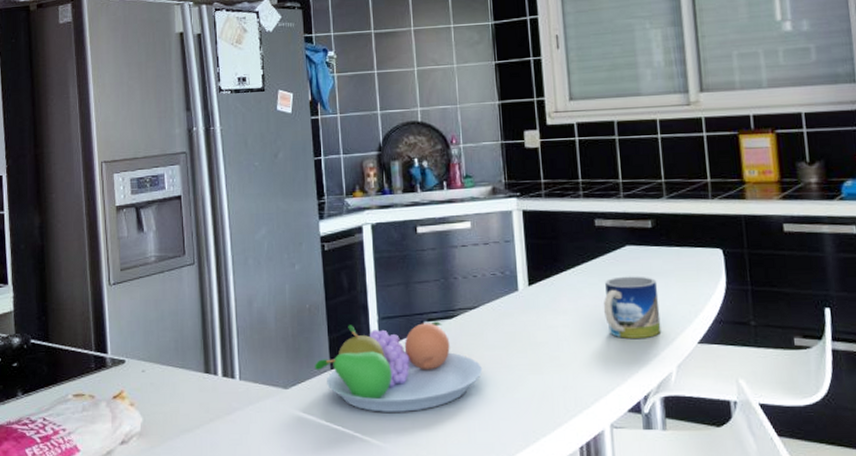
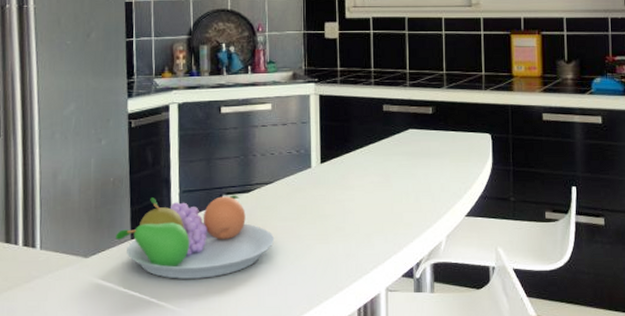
mug: present [603,276,661,338] -> none [386,156,435,212]

